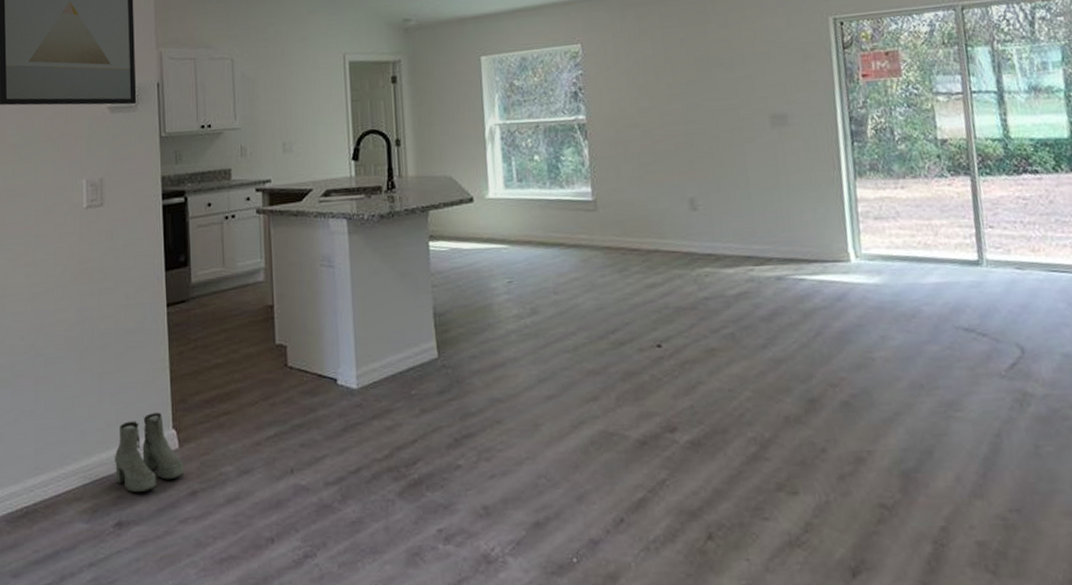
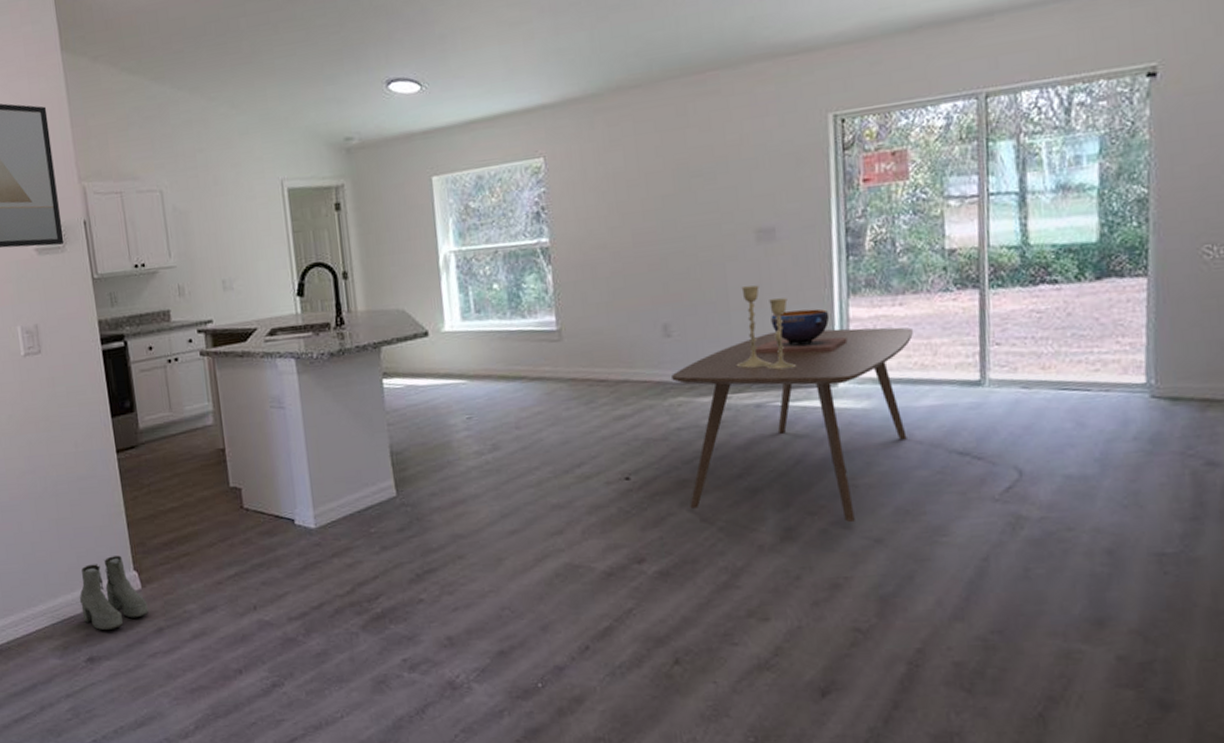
dining table: none [698,208,917,396] -> present [672,327,913,523]
candlestick: none [757,165,812,245] -> present [736,285,796,370]
decorative bowl: none [773,189,857,230] -> present [754,308,848,354]

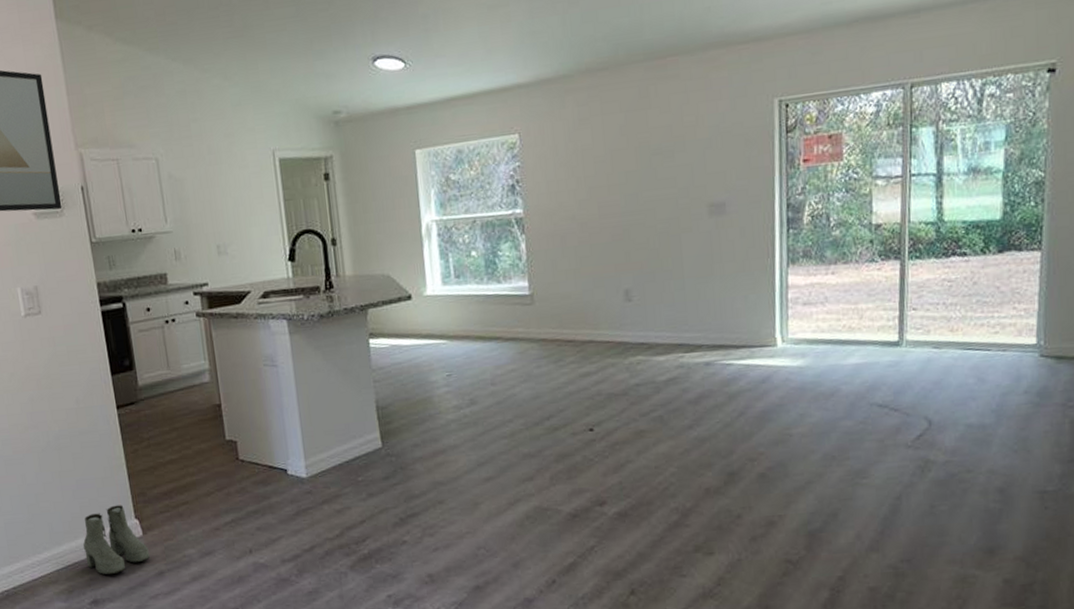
dining table: present [672,327,913,523] -> none [632,293,843,468]
candlestick: present [736,285,796,370] -> none [688,255,741,332]
decorative bowl: present [754,308,848,354] -> none [705,276,786,317]

